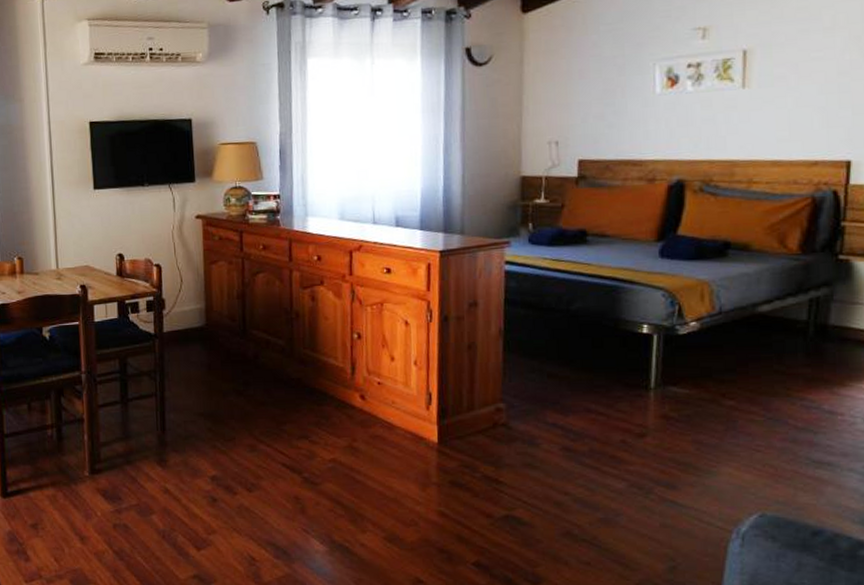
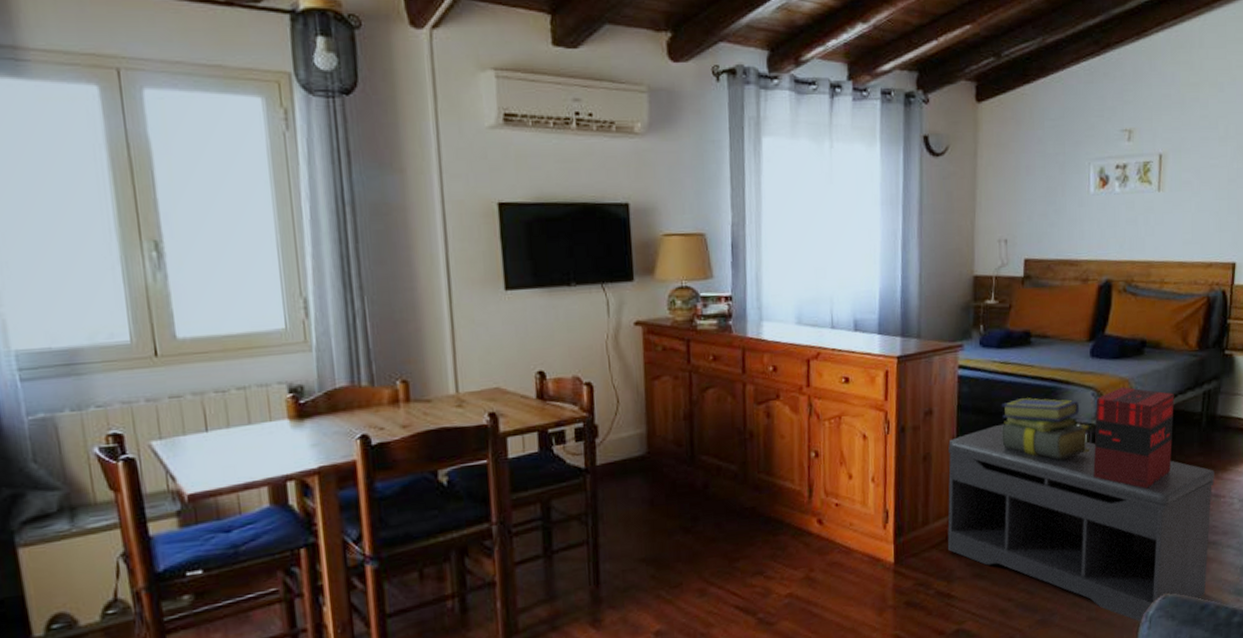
bench: none [495,319,828,539] -> present [948,424,1215,623]
stack of books: none [553,295,660,360] -> present [1001,398,1089,460]
decorative box: none [665,289,770,397] -> present [1093,387,1174,489]

